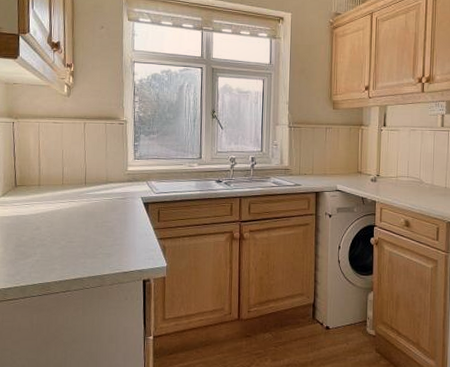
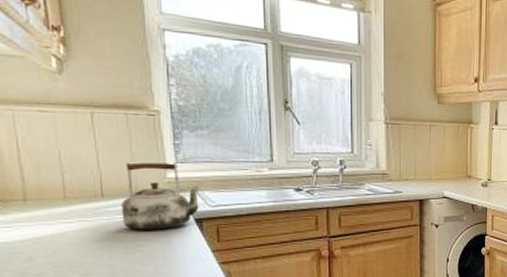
kettle: none [96,158,150,210] -> present [121,162,202,230]

